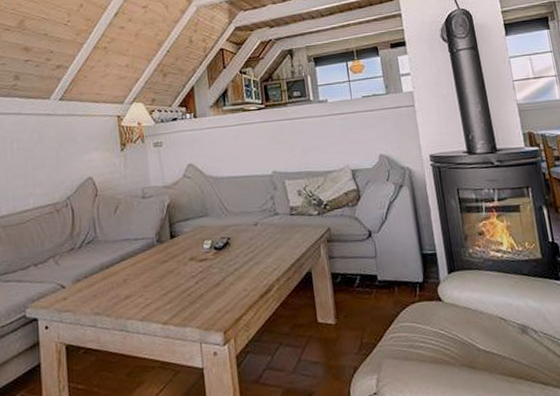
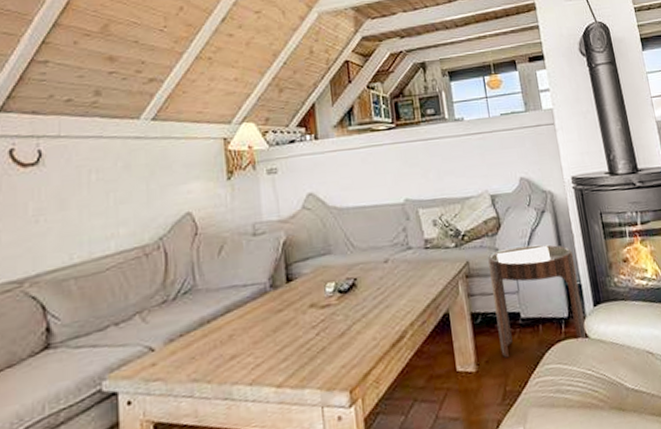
side table: none [348,215,440,315] -> present [488,244,586,359]

